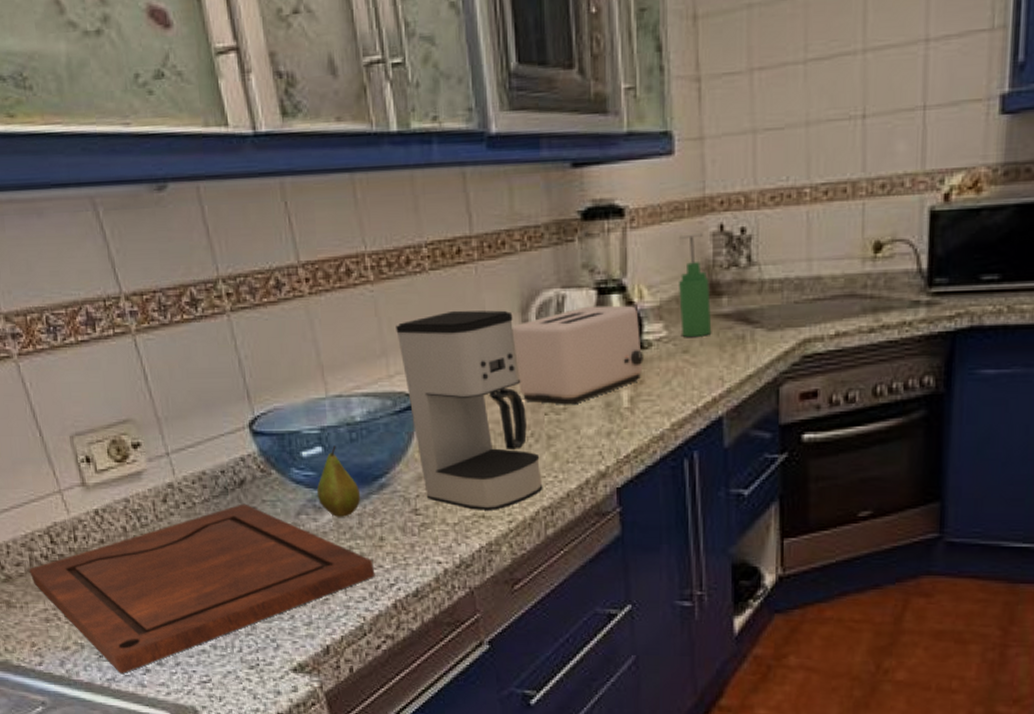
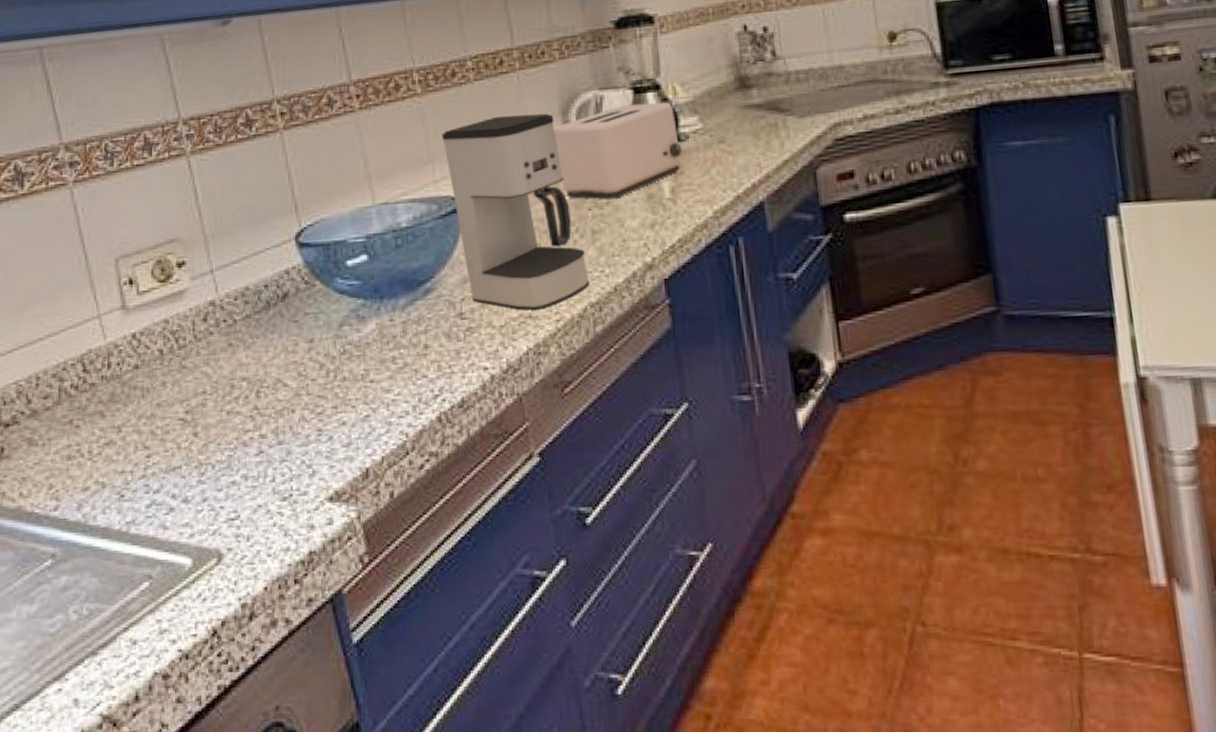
cutting board: present [29,503,375,674] -> none [57,317,419,515]
fruit: present [316,445,361,517] -> none [360,252,406,326]
soap dispenser: present [679,233,712,337] -> none [707,34,745,128]

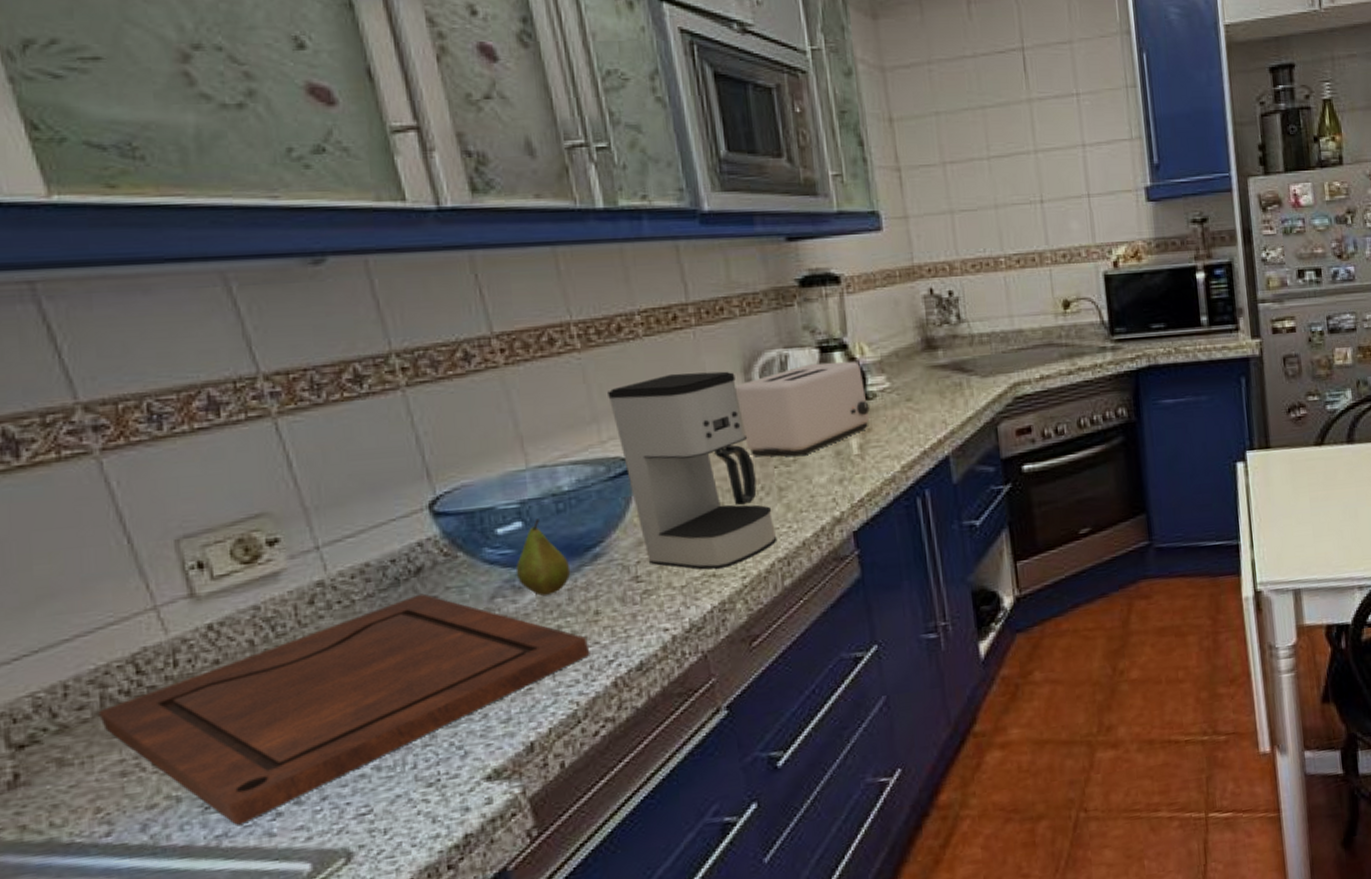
cutting board: none [57,317,419,515] -> present [98,593,590,825]
fruit: none [360,252,406,326] -> present [515,518,571,596]

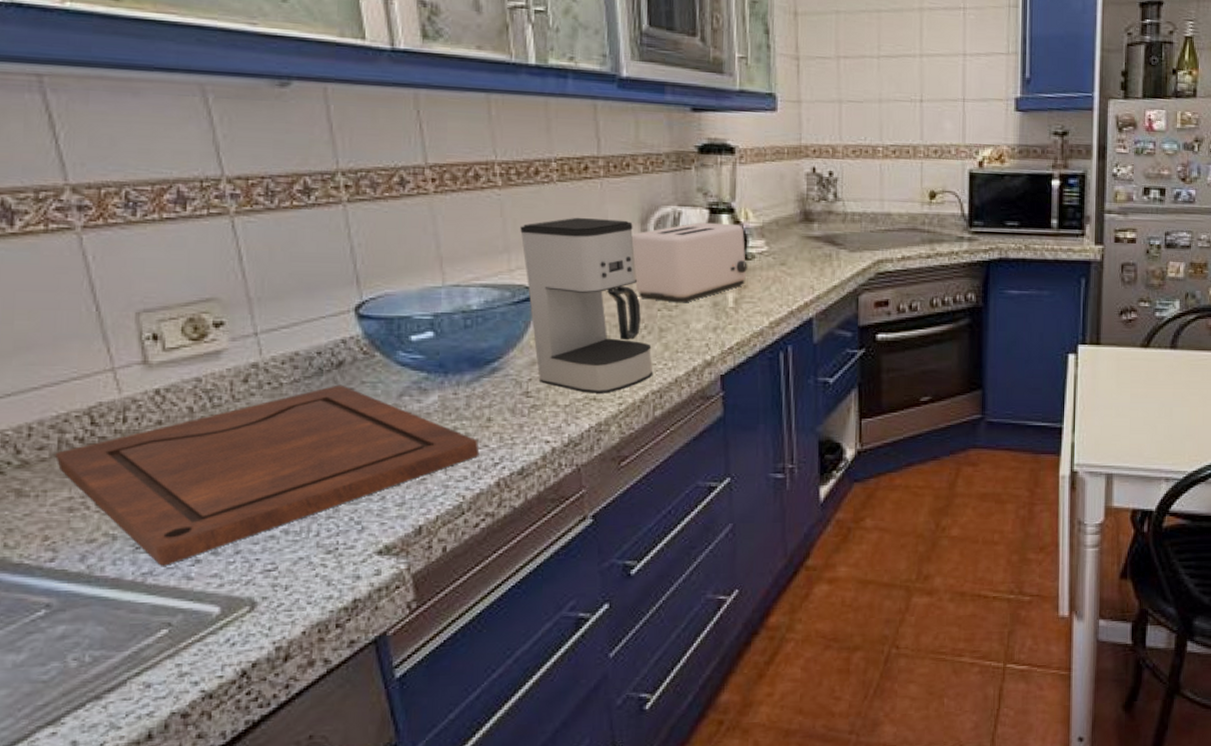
fruit: present [515,518,571,596] -> none [423,331,471,399]

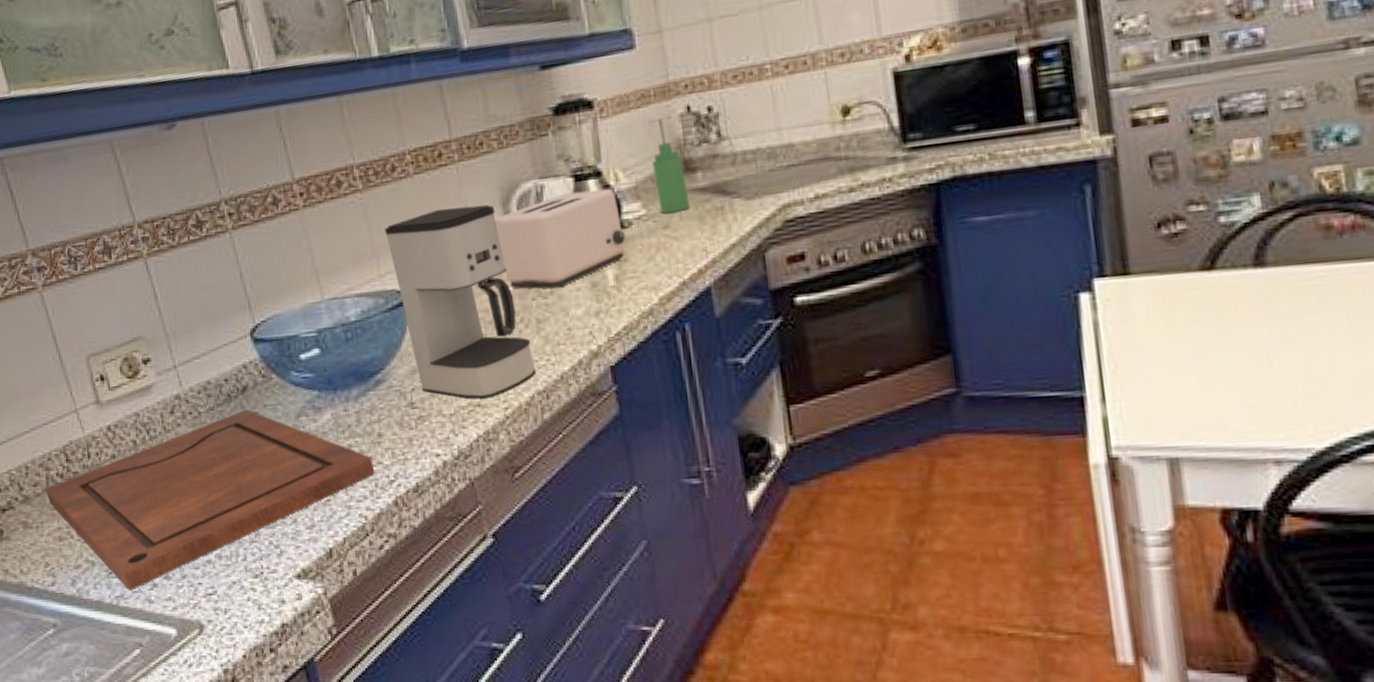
soap dispenser: none [778,172,805,253] -> present [648,116,690,213]

